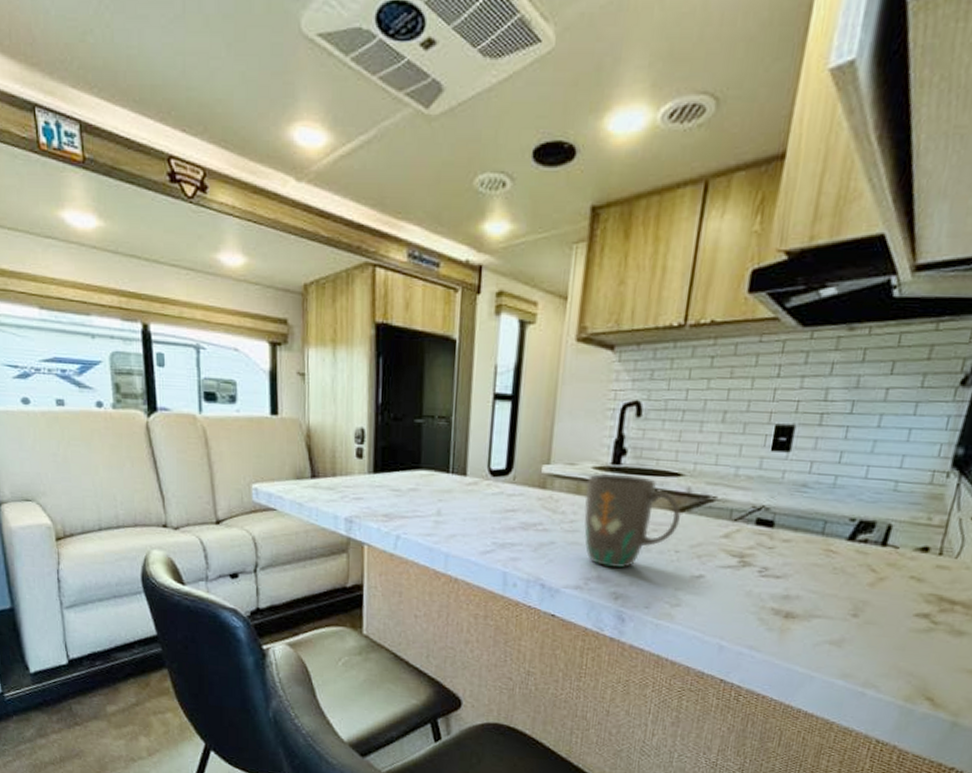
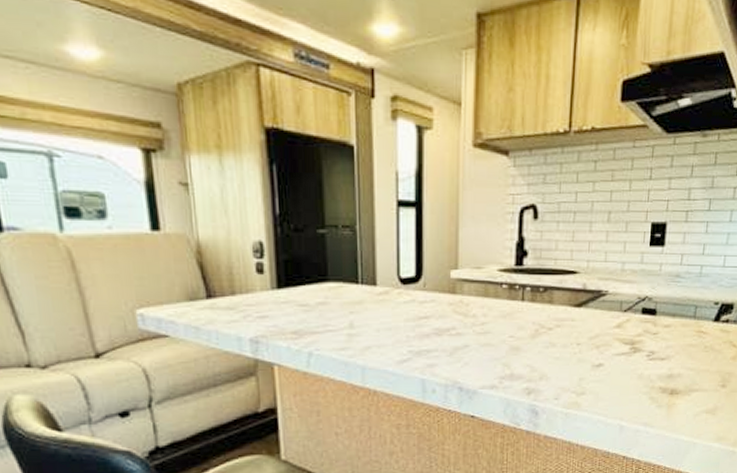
mug: present [584,473,682,569] -> none [493,275,580,365]

